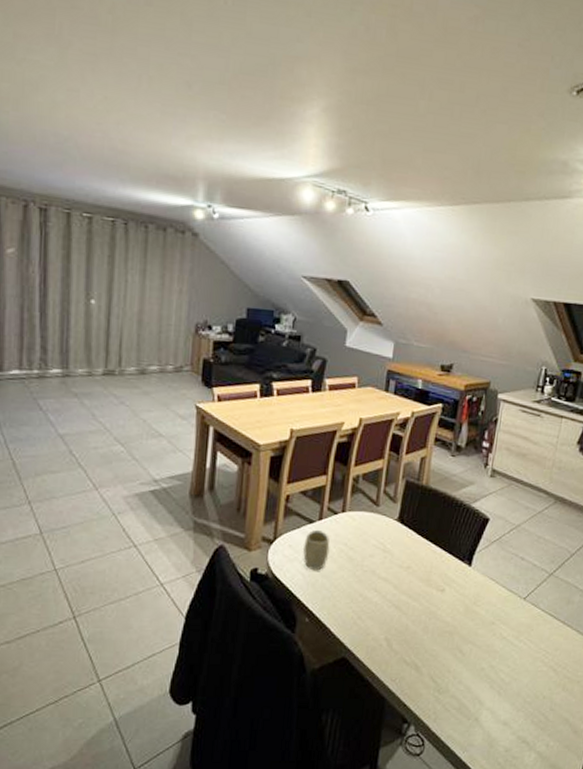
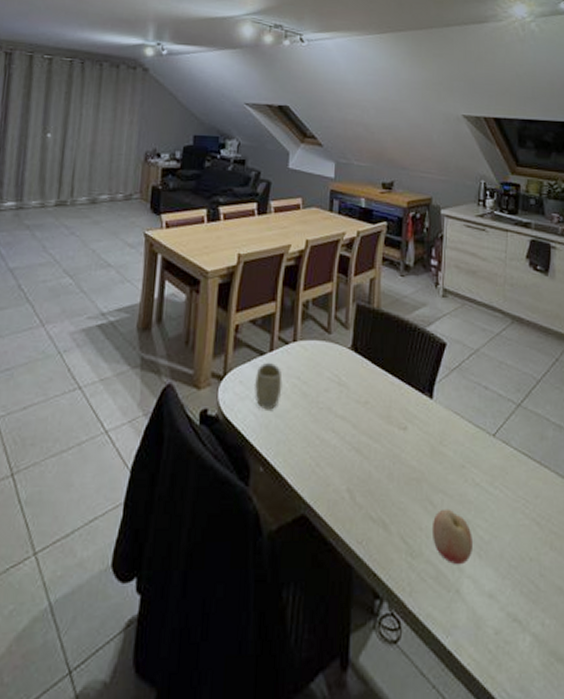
fruit: none [458,656,495,700] -> present [431,509,472,565]

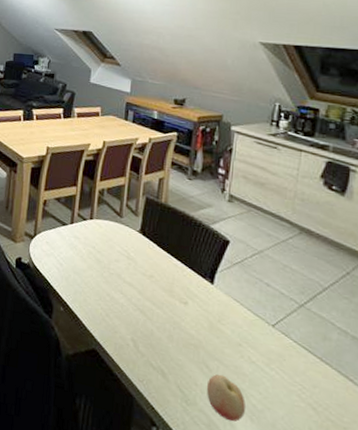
cup: present [254,362,283,410] -> none [57,231,81,268]

